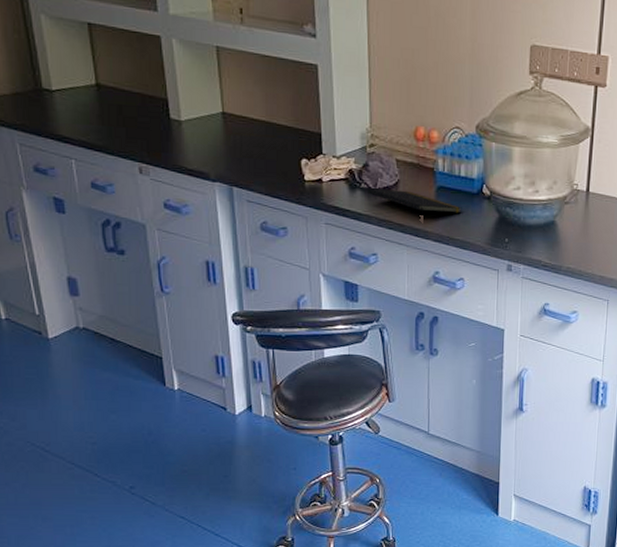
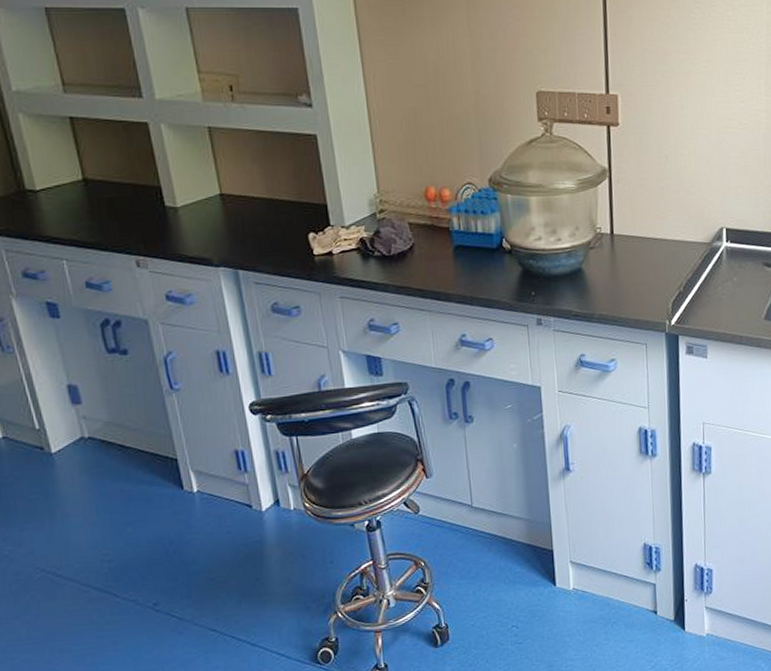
notepad: present [367,188,462,215] -> none [381,253,483,278]

